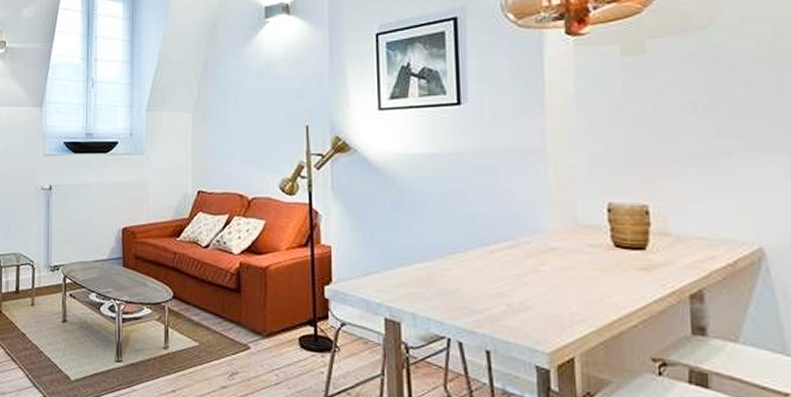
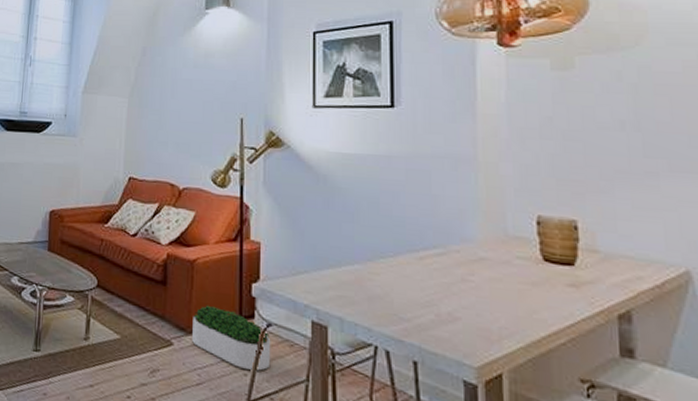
potted plant: none [268,309,346,369] -> present [192,305,271,372]

